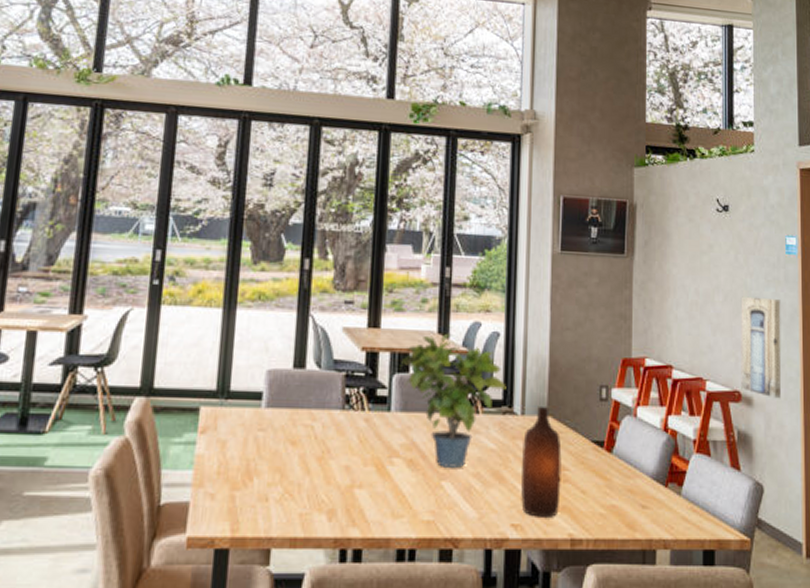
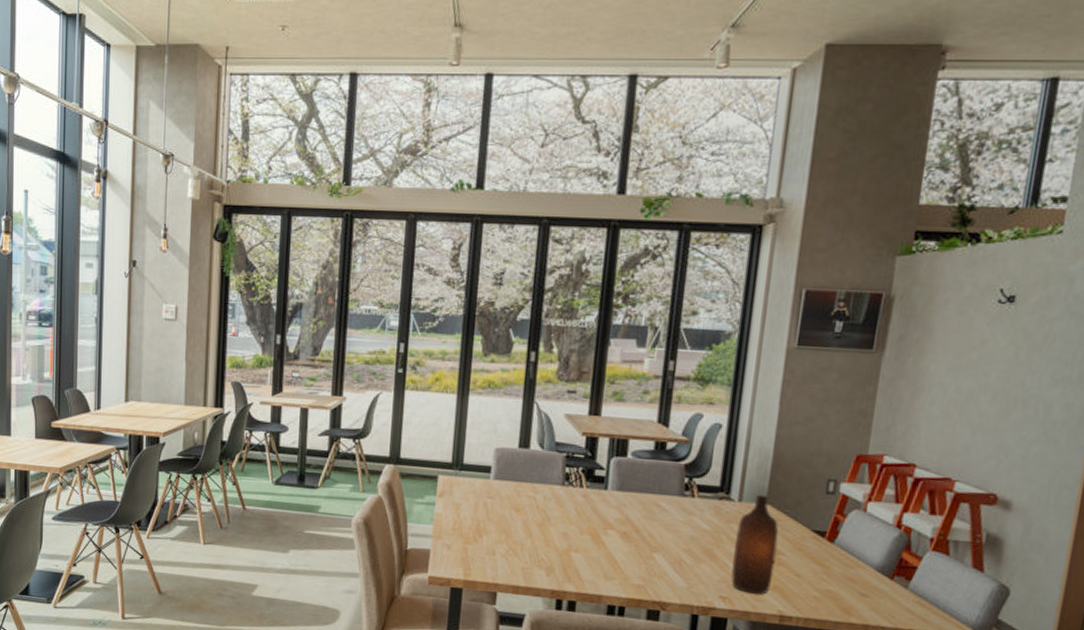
potted plant: present [399,333,507,469] -> none [618,422,725,544]
wall art: present [741,296,782,399] -> none [999,396,1069,505]

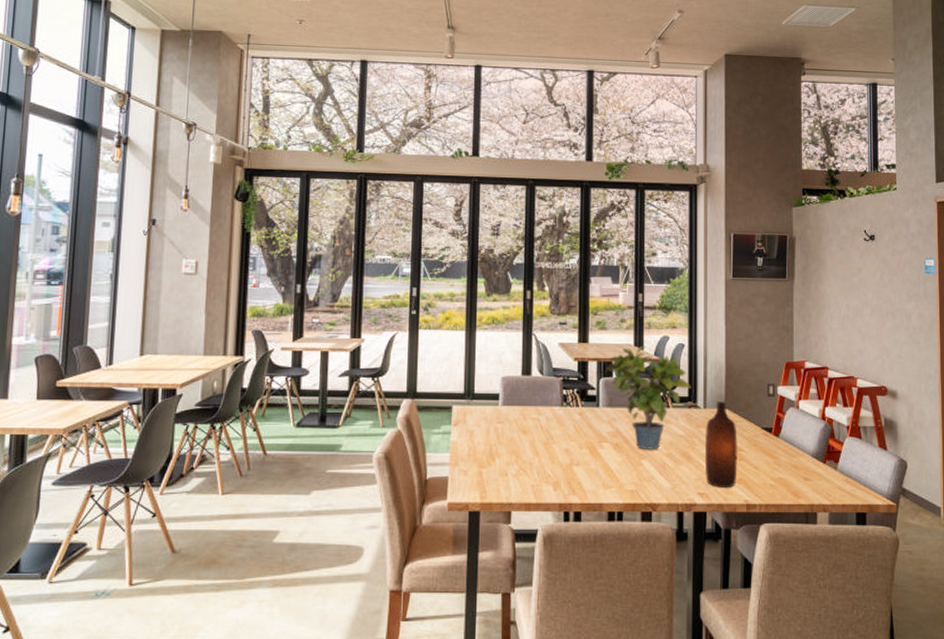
potted plant: none [618,422,725,544] -> present [605,345,691,451]

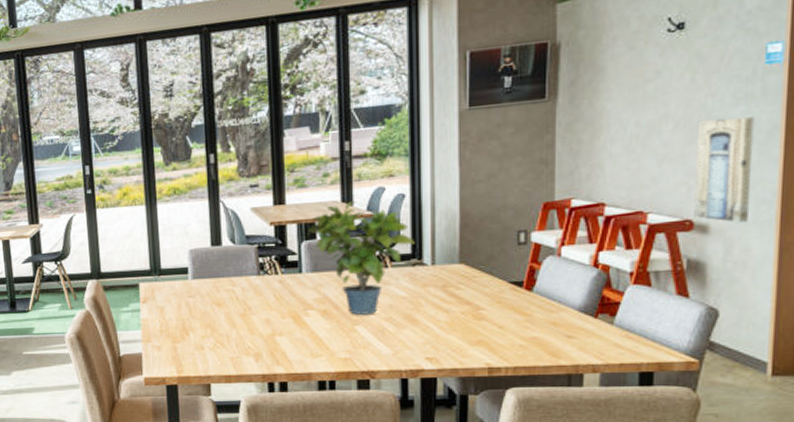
bottle: present [705,401,737,487] -> none [434,255,476,351]
wall art: none [886,309,922,392] -> present [694,117,755,223]

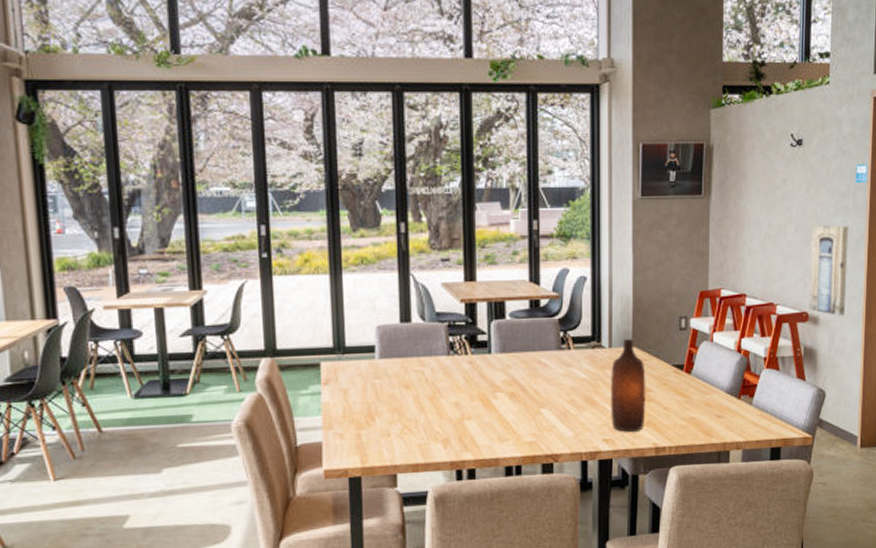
potted plant: present [307,200,415,316] -> none [496,280,595,398]
bottle: none [434,255,476,351] -> present [611,338,646,432]

